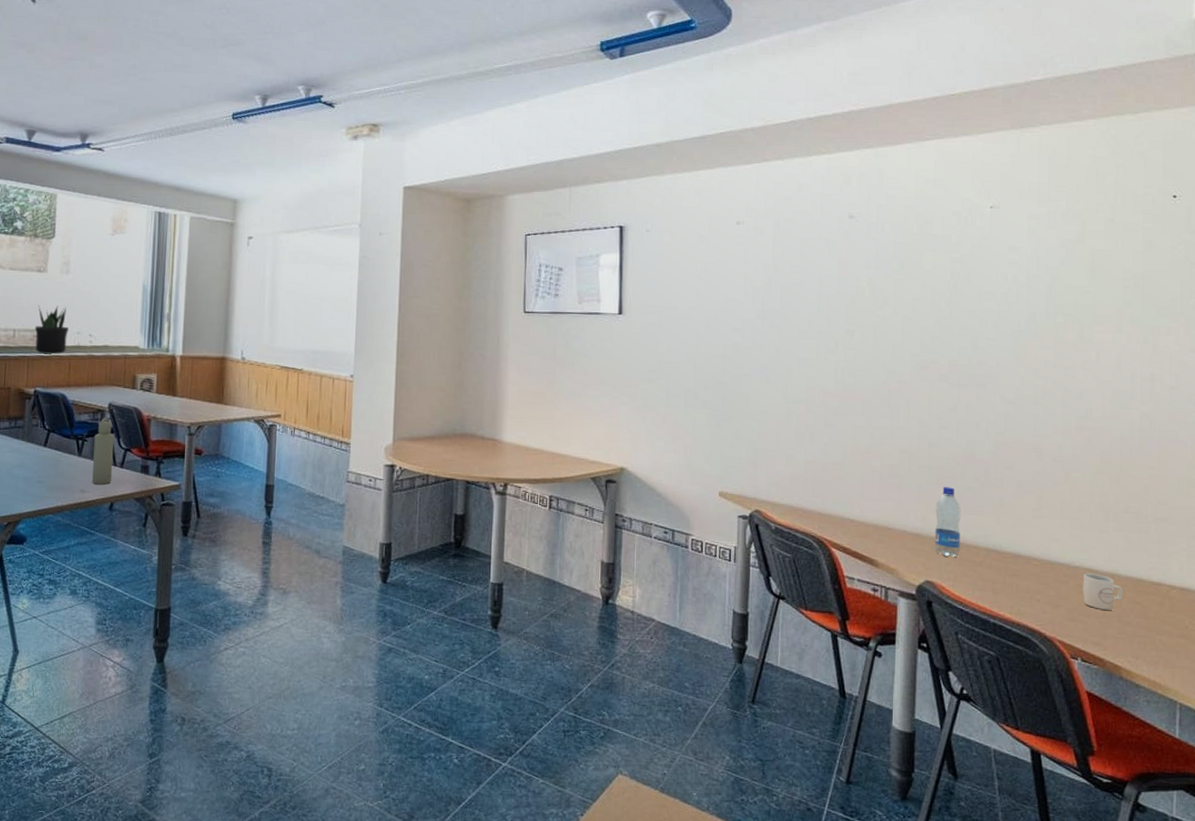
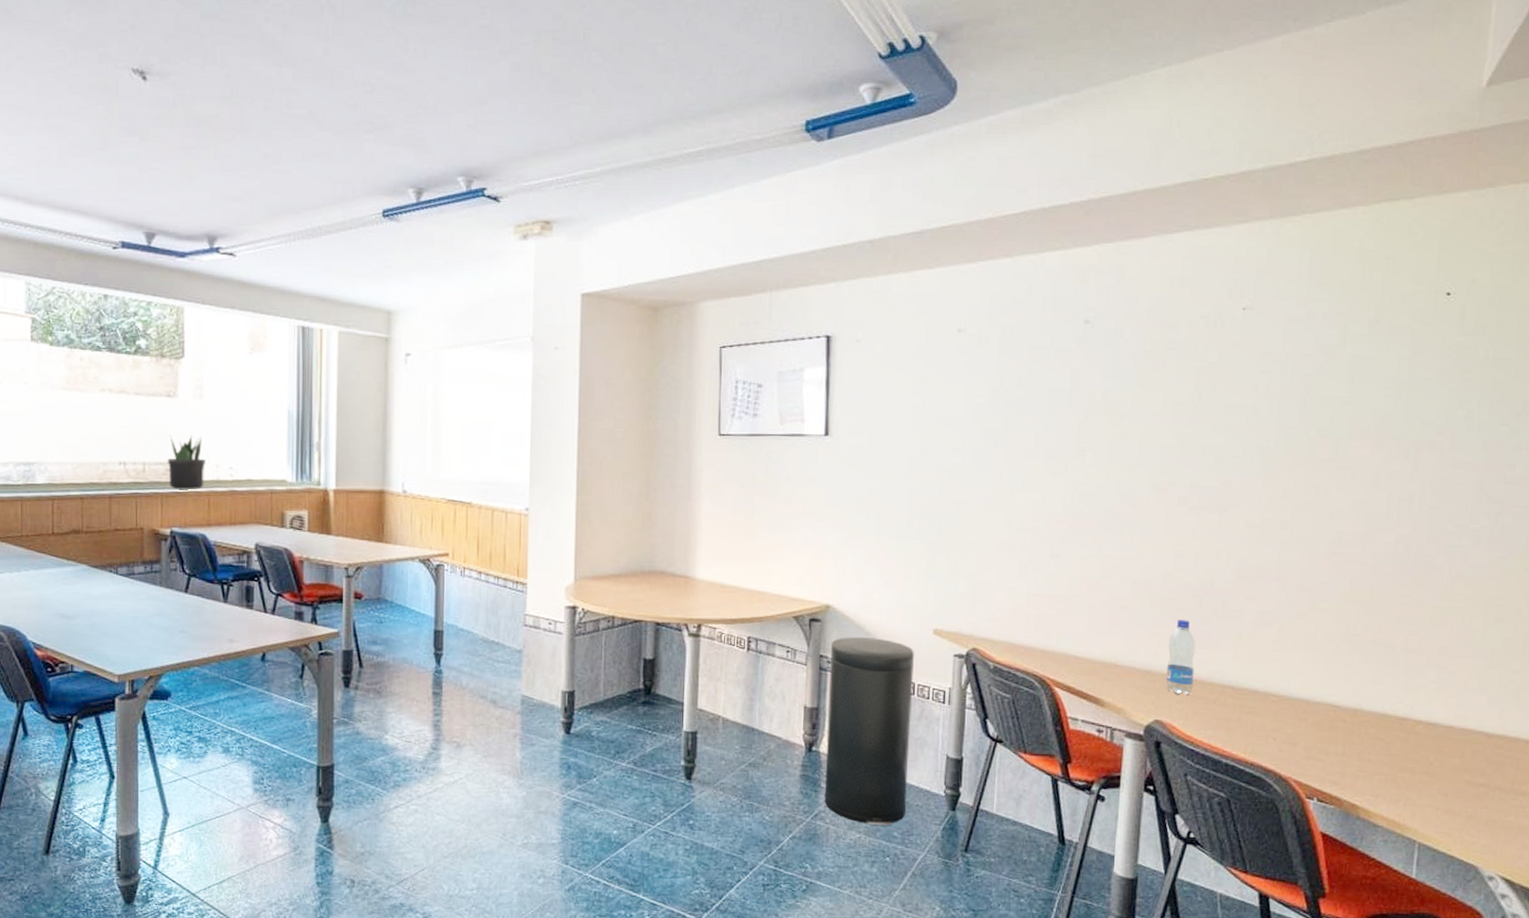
bottle: present [92,418,115,485] -> none [241,560,263,633]
pedal bin: none [620,497,702,678] -> present [824,637,914,827]
mug: present [1082,573,1122,610] -> none [1322,709,1365,747]

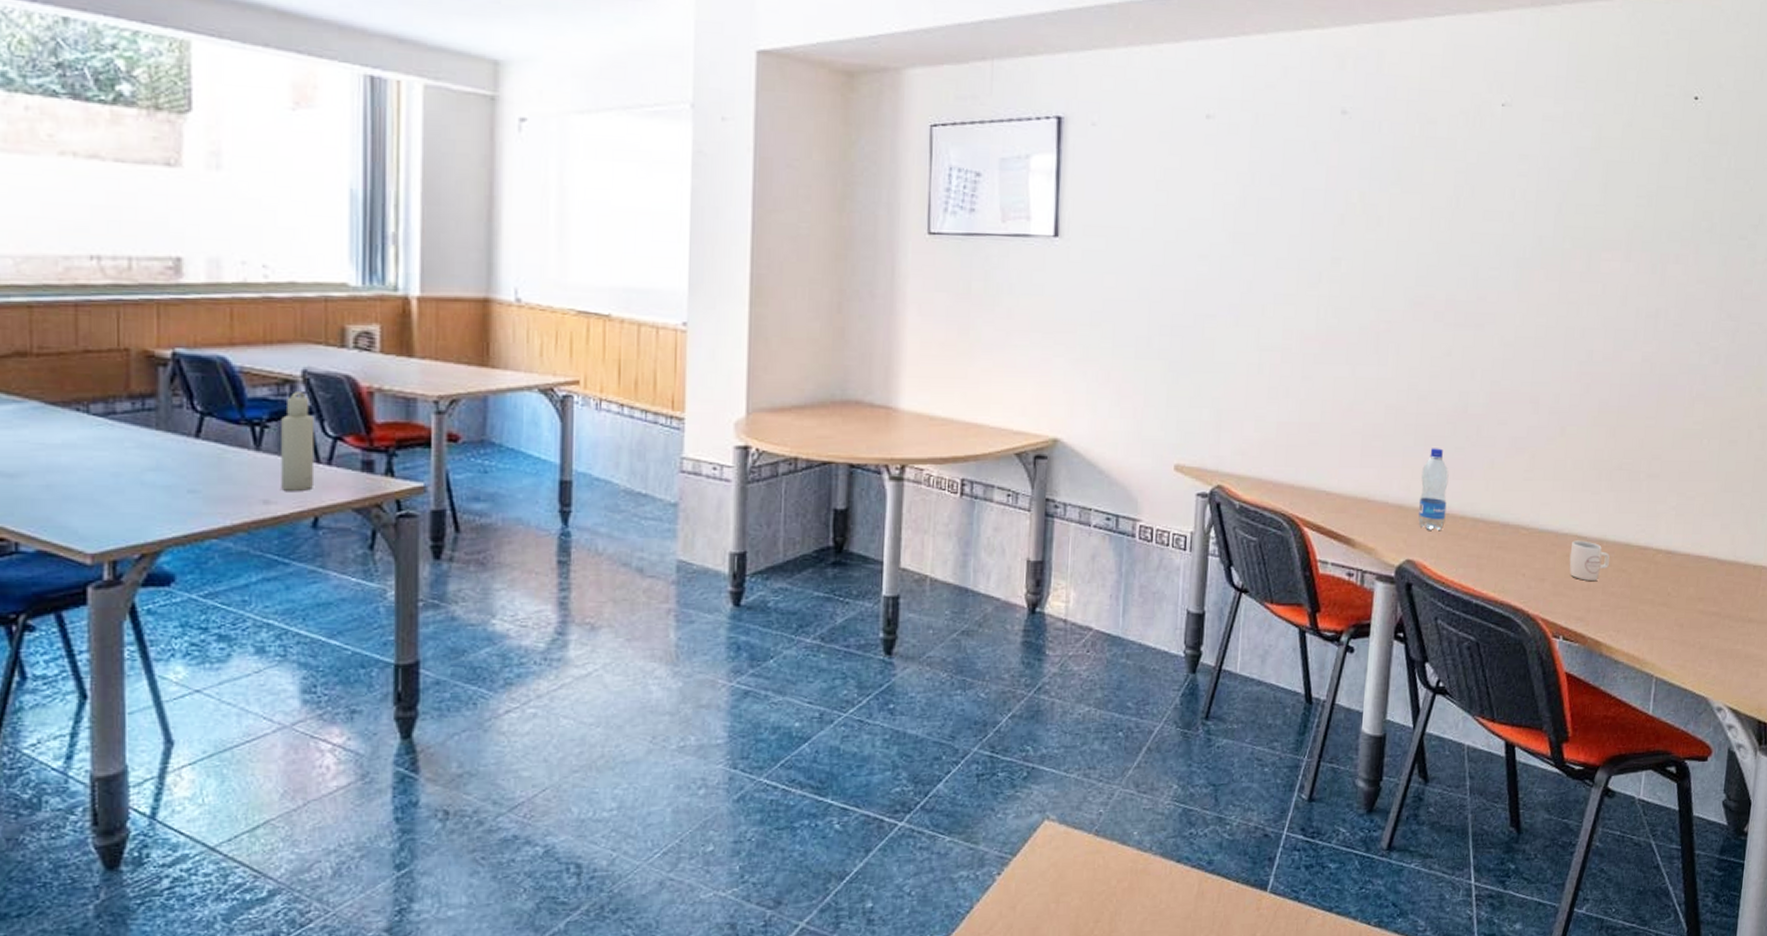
planter: present [167,434,205,489] -> none [166,218,226,295]
bottle: none [241,560,263,633] -> present [281,392,315,491]
pedal bin: present [824,637,914,827] -> none [1049,476,1153,697]
mug: none [1322,709,1365,747] -> present [1569,540,1610,581]

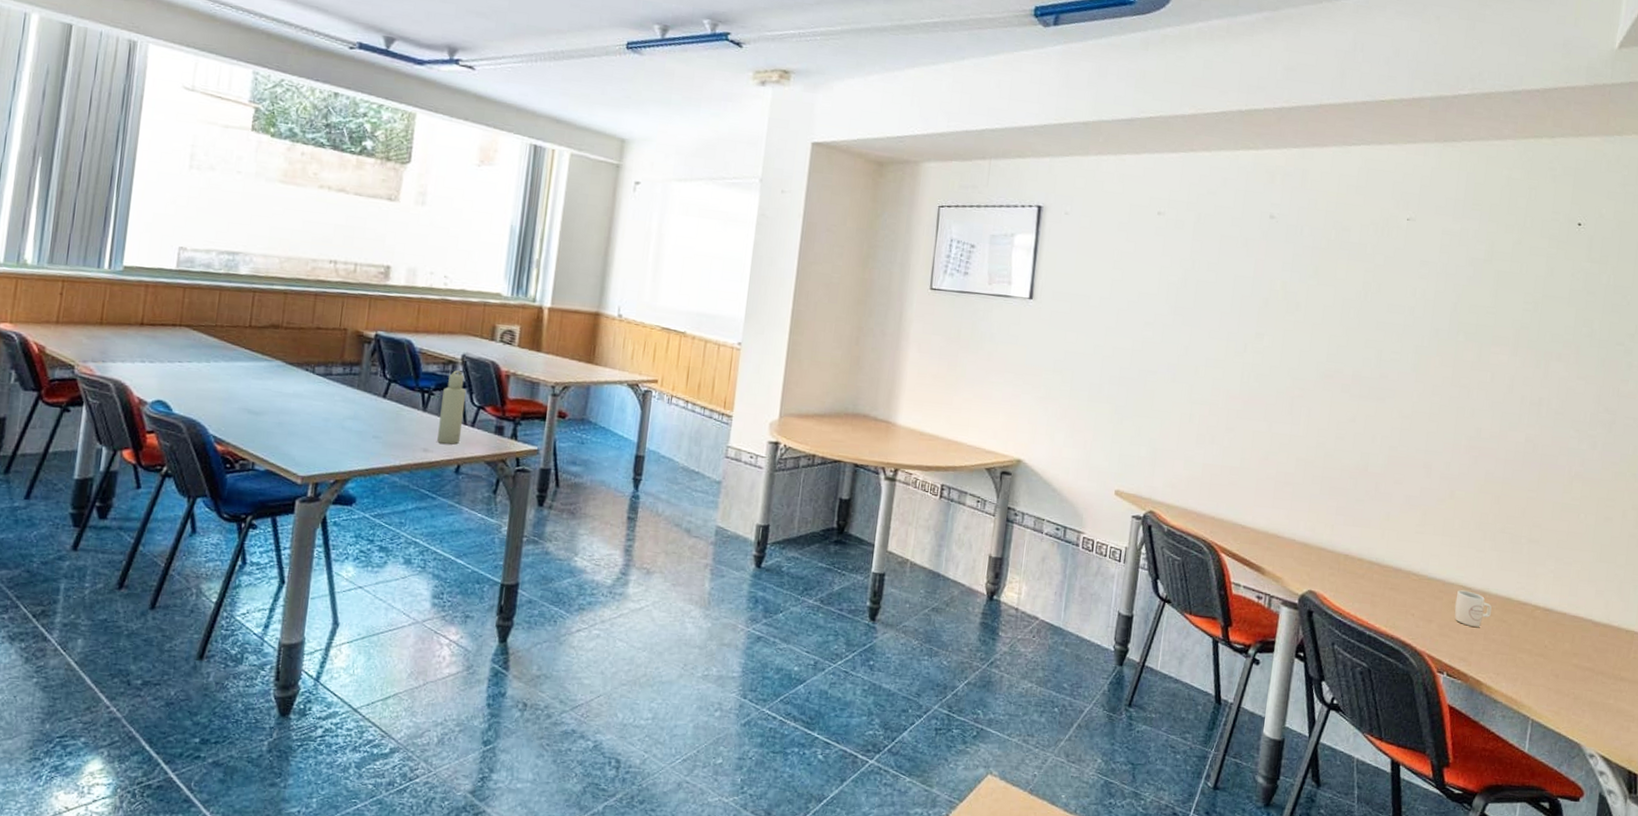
bottle: present [1418,448,1449,531] -> none [1320,498,1350,569]

